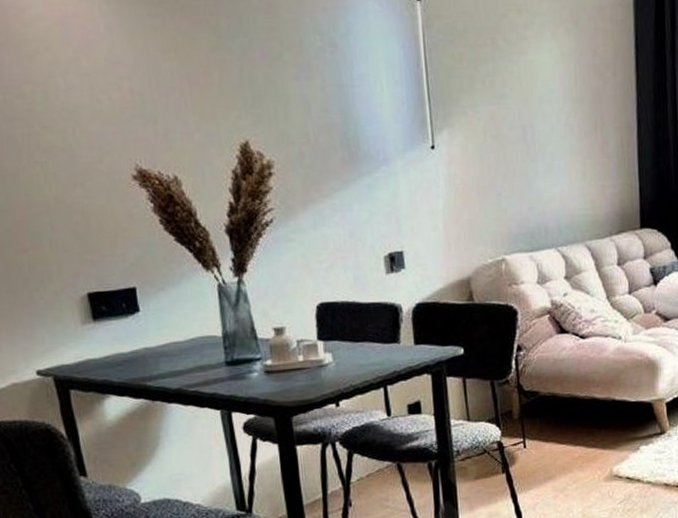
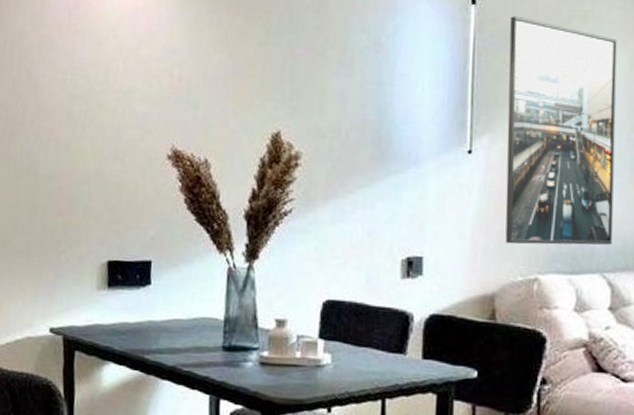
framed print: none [454,11,563,231] -> present [505,16,617,245]

